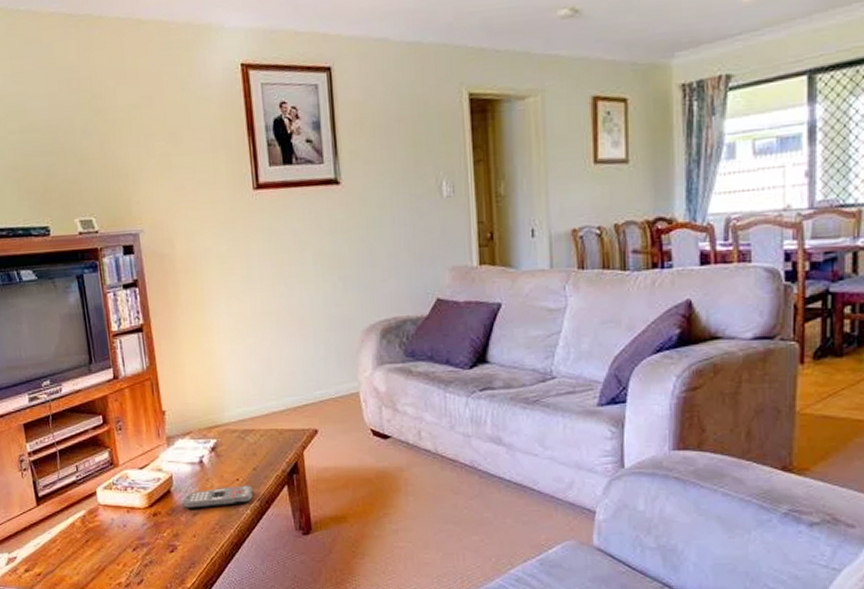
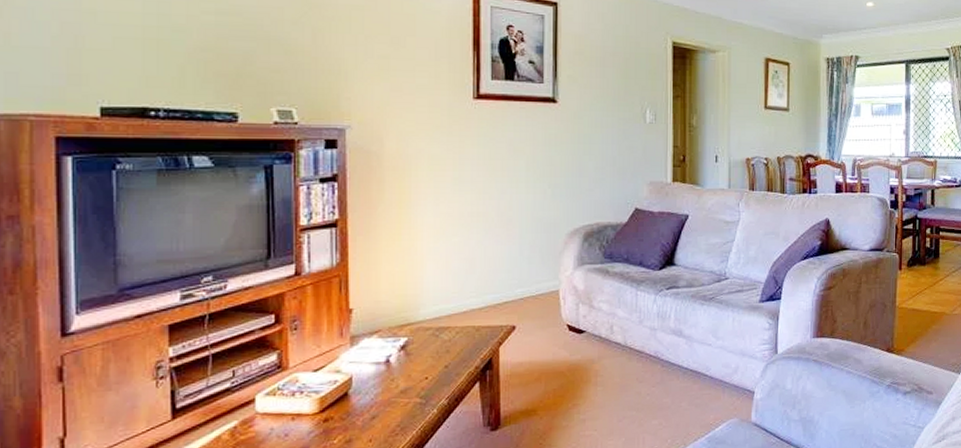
remote control: present [183,485,254,509] -> none [362,383,443,412]

